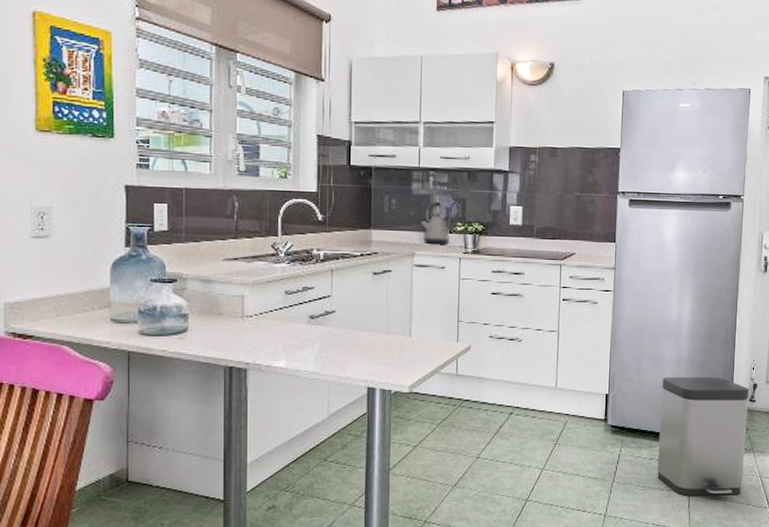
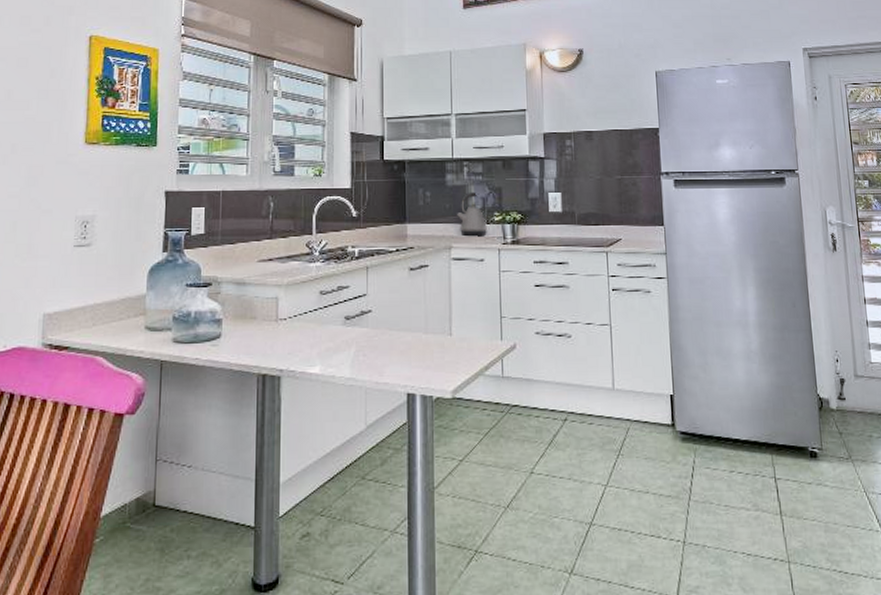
pedal bin: present [657,377,750,497] -> none [733,371,845,518]

